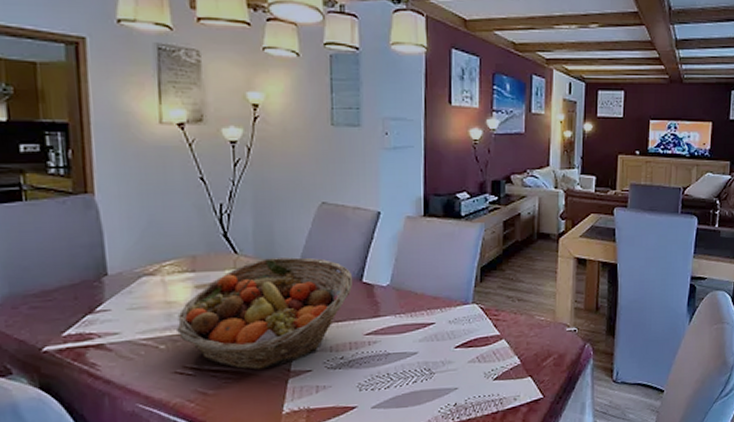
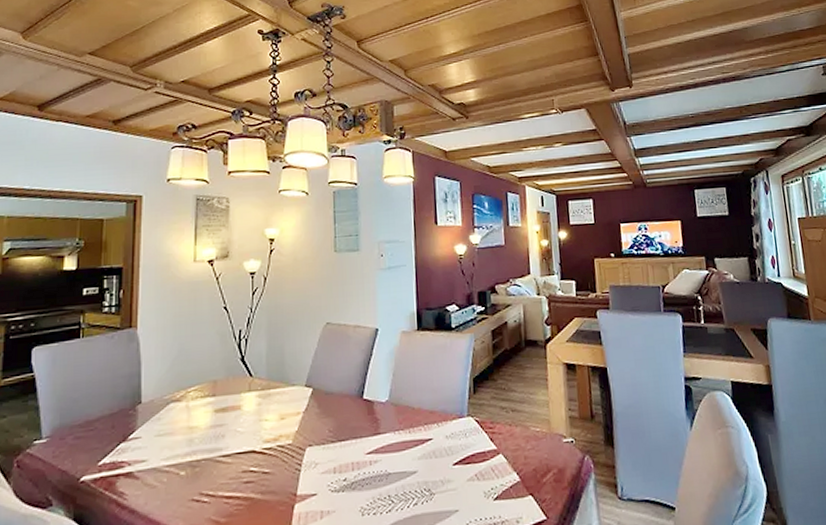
fruit basket: present [177,257,353,370] -> none [196,376,355,495]

